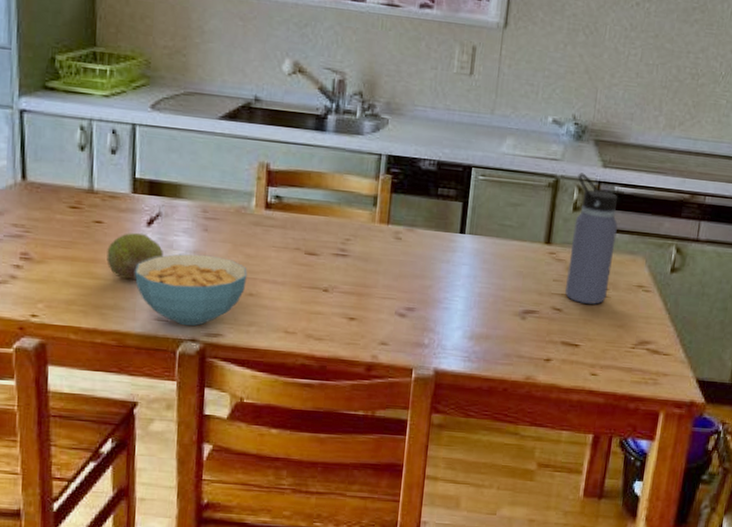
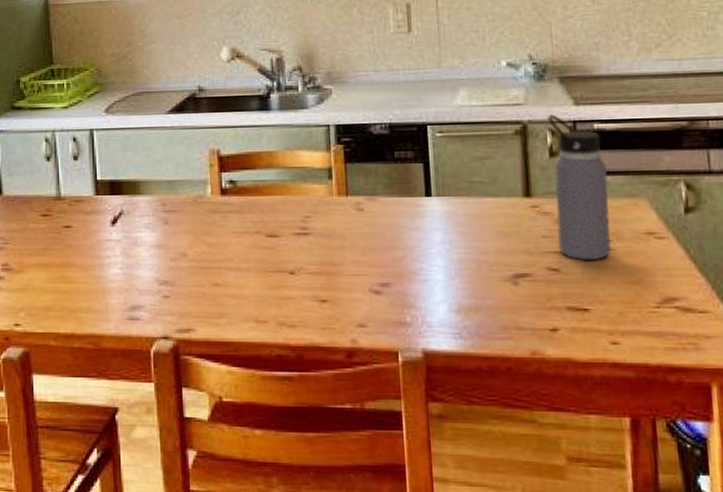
fruit: present [106,232,163,280] -> none [77,233,129,281]
cereal bowl: present [135,254,247,326] -> none [105,248,211,323]

